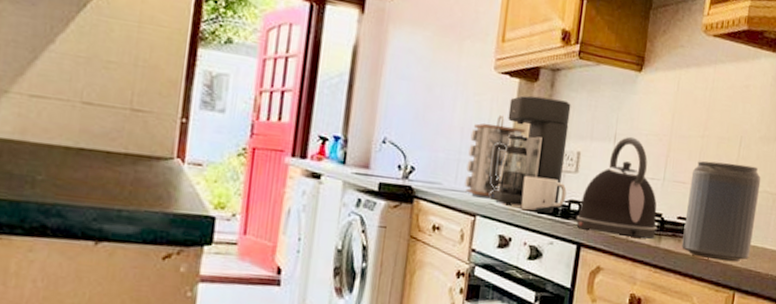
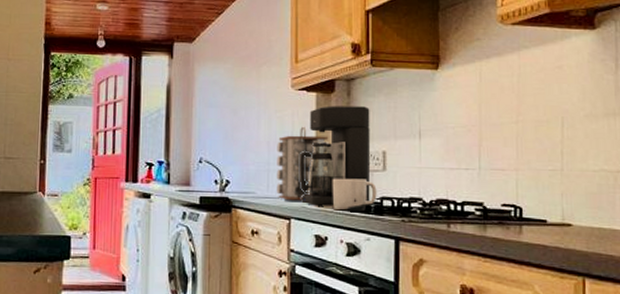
kettle: present [576,136,658,239] -> none [390,131,480,228]
soda can: present [682,161,761,263] -> none [510,145,596,247]

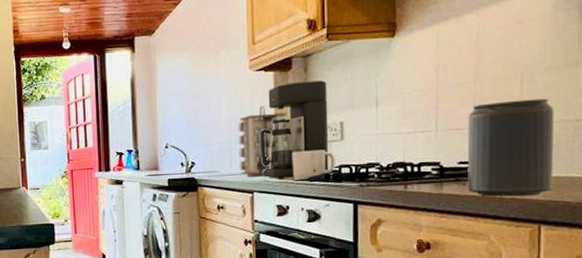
soda can: none [510,145,596,247] -> present [467,98,555,197]

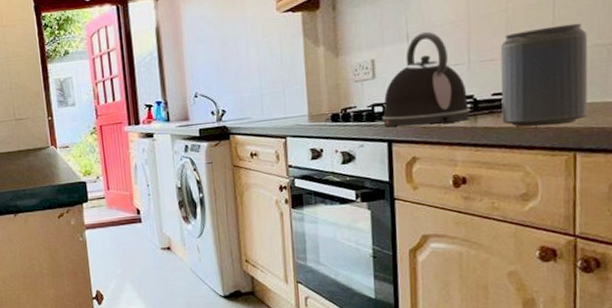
spice rack: present [238,105,288,177] -> none [267,47,318,121]
coffee maker: present [259,80,329,179] -> none [289,18,362,122]
mug: present [291,149,335,182] -> none [323,89,368,124]
kettle: none [348,97,437,190] -> present [381,31,471,128]

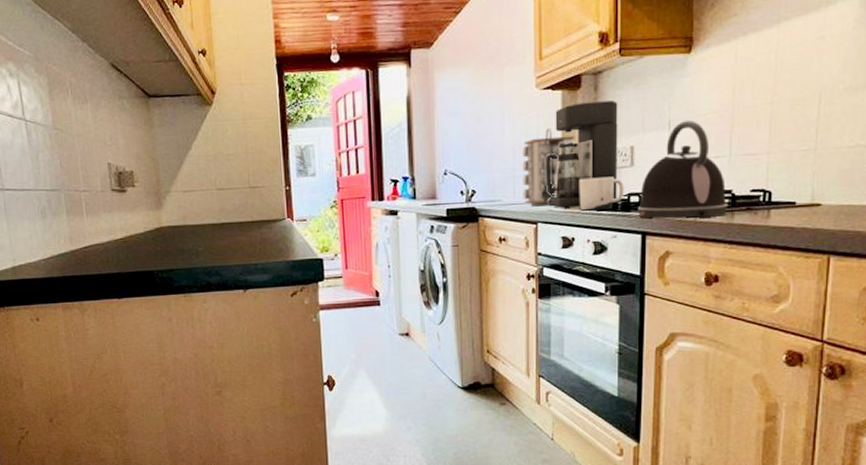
spice rack: none [267,47,318,121] -> present [522,127,575,206]
coffee maker: none [289,18,362,122] -> present [545,100,618,208]
mug: none [323,89,368,124] -> present [579,176,624,212]
soda can: present [500,23,588,127] -> none [759,121,851,227]

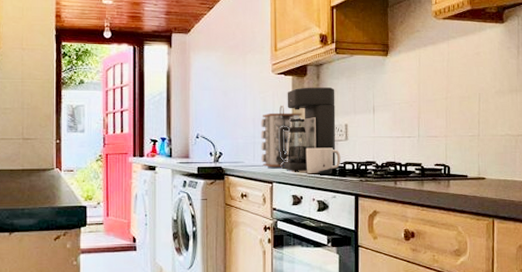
kettle: present [637,119,728,219] -> none [351,106,419,184]

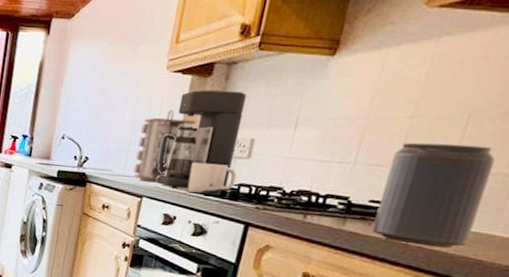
soda can: none [441,116,503,195] -> present [372,142,496,249]

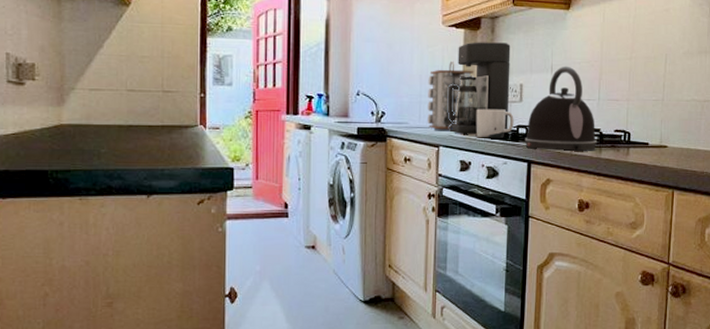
kettle: none [245,121,344,221] -> present [524,66,597,151]
soda can: present [372,142,496,249] -> none [621,78,688,164]

